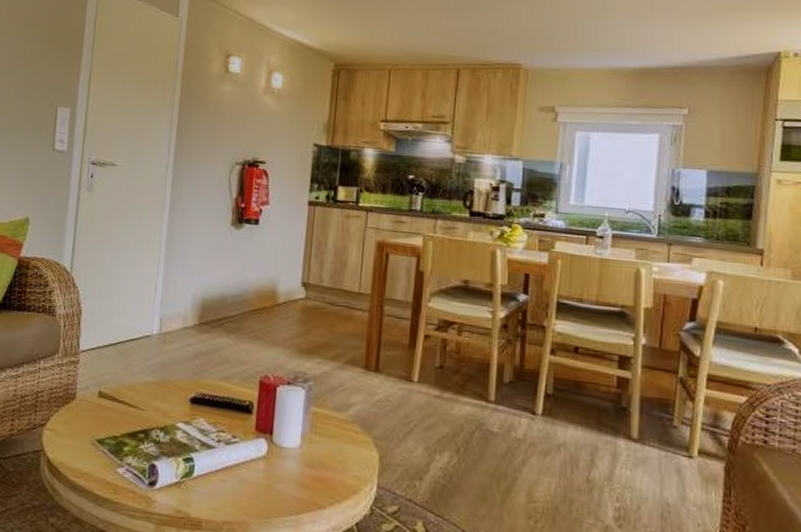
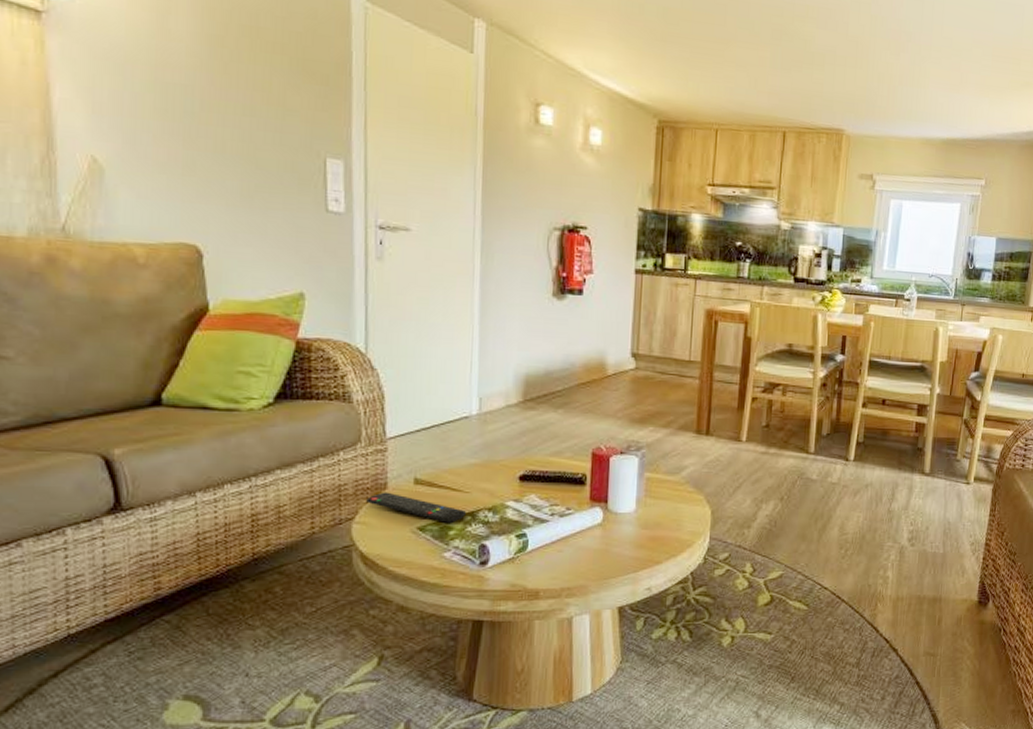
remote control: none [57,401,140,439] -> present [366,492,466,523]

